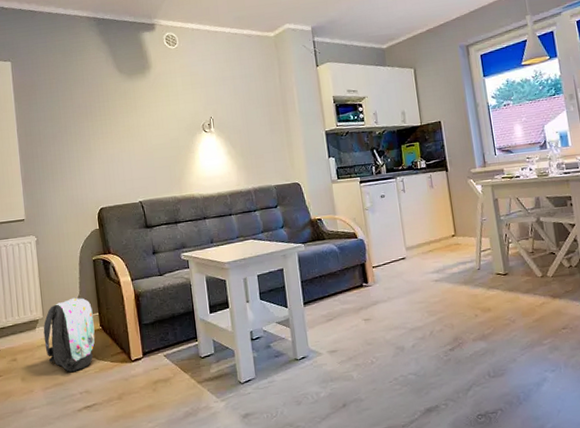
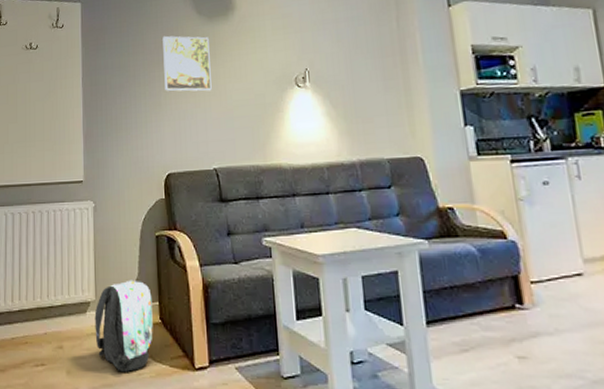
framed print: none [89,91,134,139] -> present [162,35,212,92]

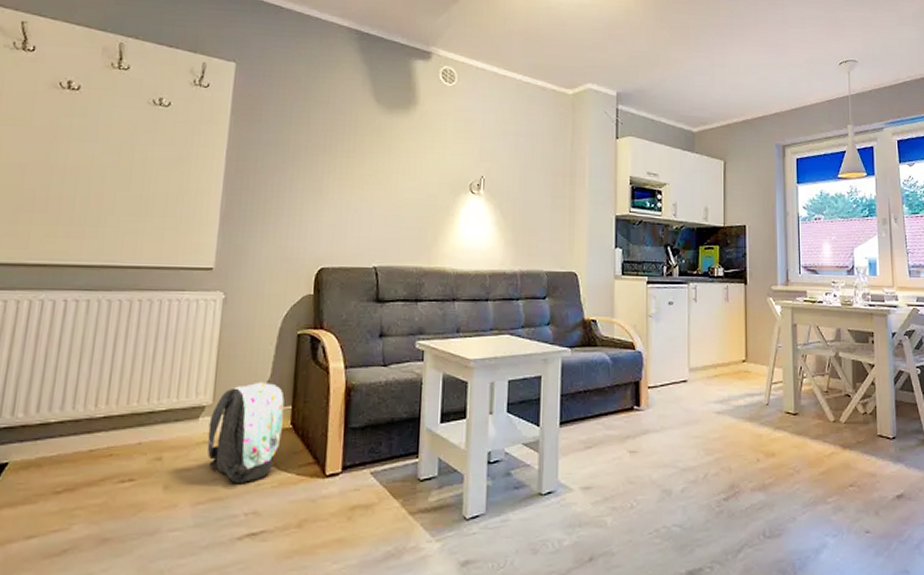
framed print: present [162,35,212,92] -> none [328,118,385,185]

